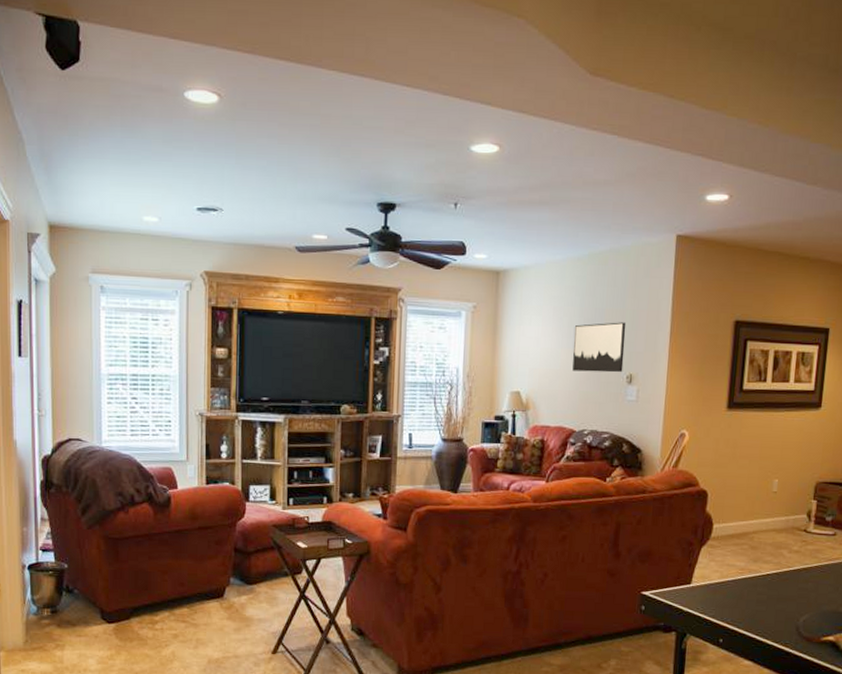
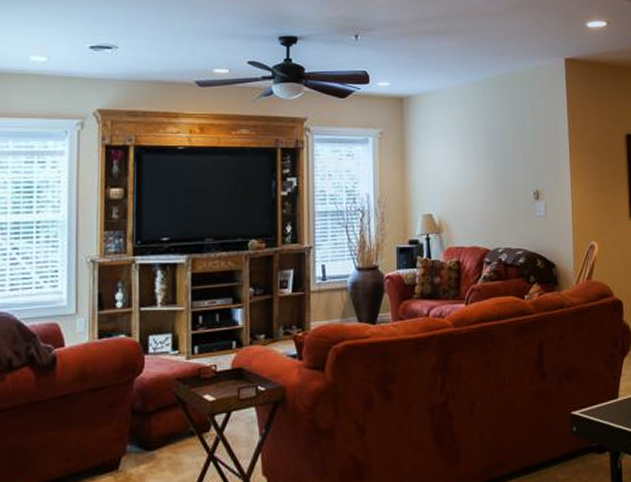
wall art: present [572,322,626,373] -> none [479,141,530,191]

